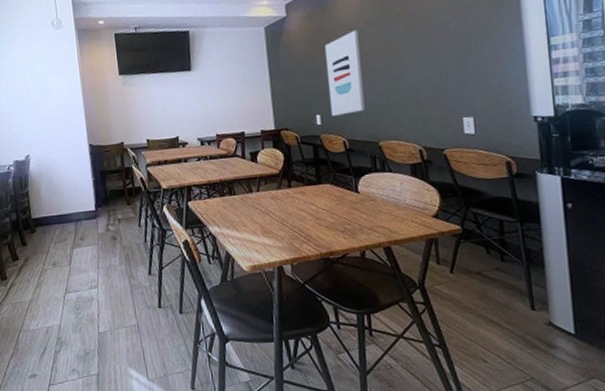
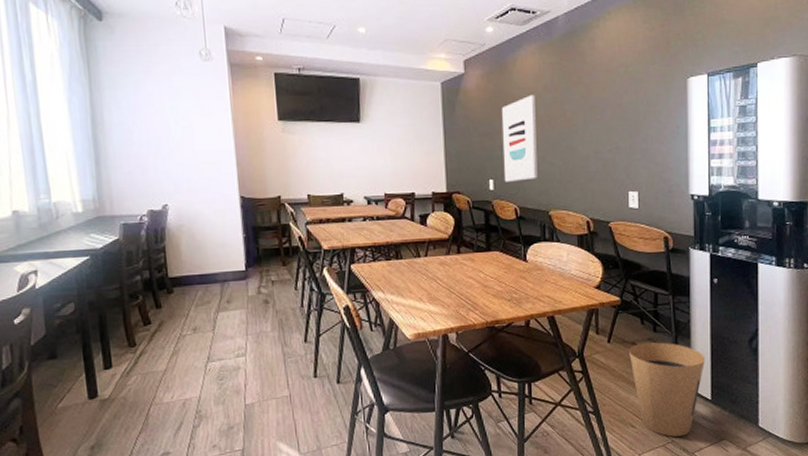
trash can: none [475,272,564,374] -> present [629,342,705,437]

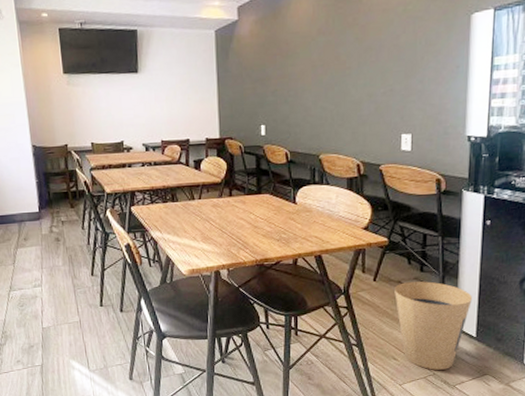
wall art: present [501,94,538,182] -> none [274,38,309,127]

